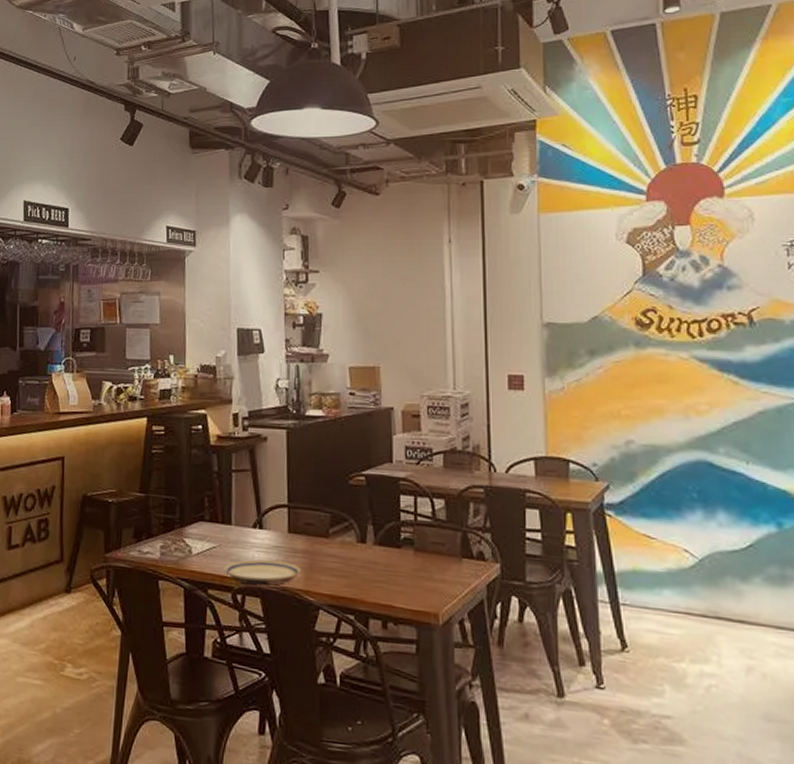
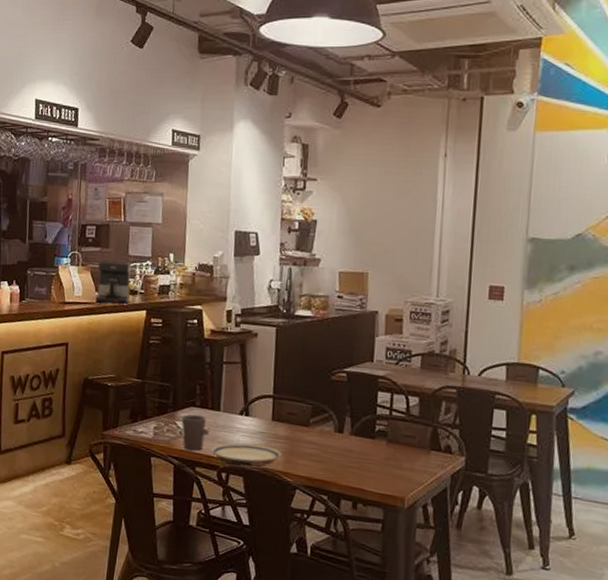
coffee maker: none [92,365,130,412] -> present [95,260,131,304]
cup: none [190,529,222,570] -> present [181,414,210,451]

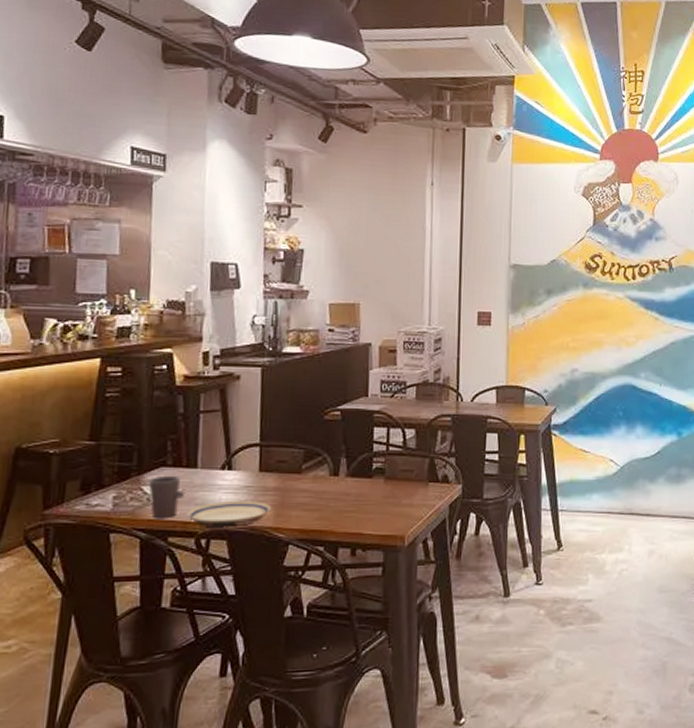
coffee maker: present [95,260,131,304] -> none [30,300,80,353]

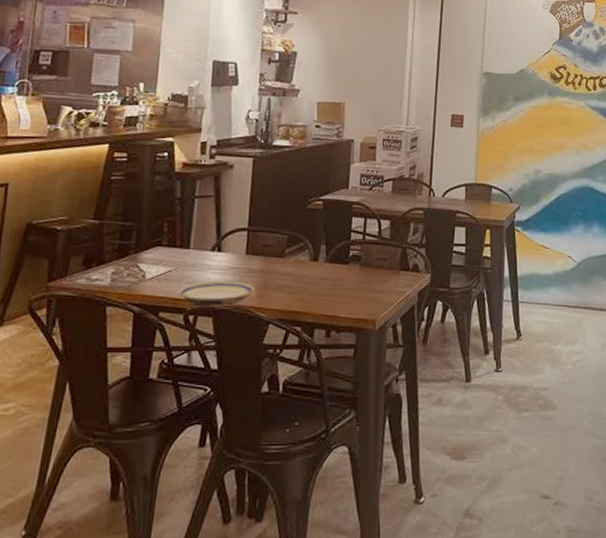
cup: present [148,475,186,517] -> none [144,254,178,294]

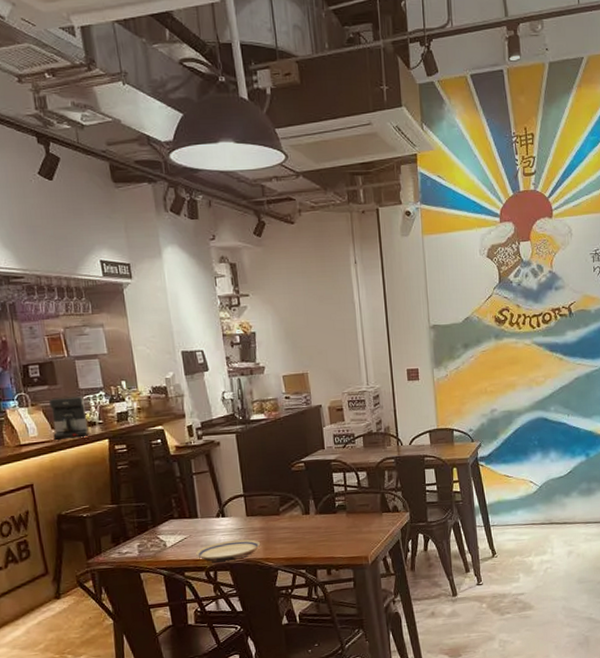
coffee maker: none [47,90,93,138] -> present [49,395,90,440]

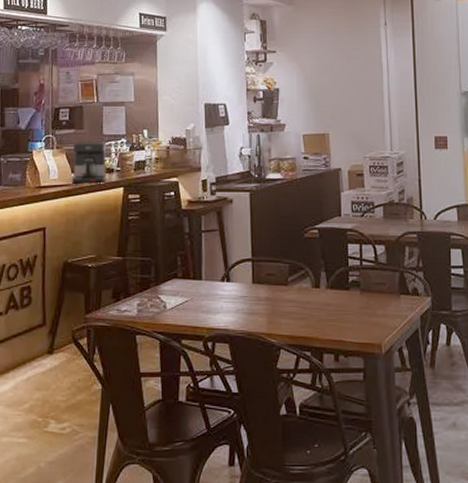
plate: present [196,539,261,562] -> none [196,308,265,333]

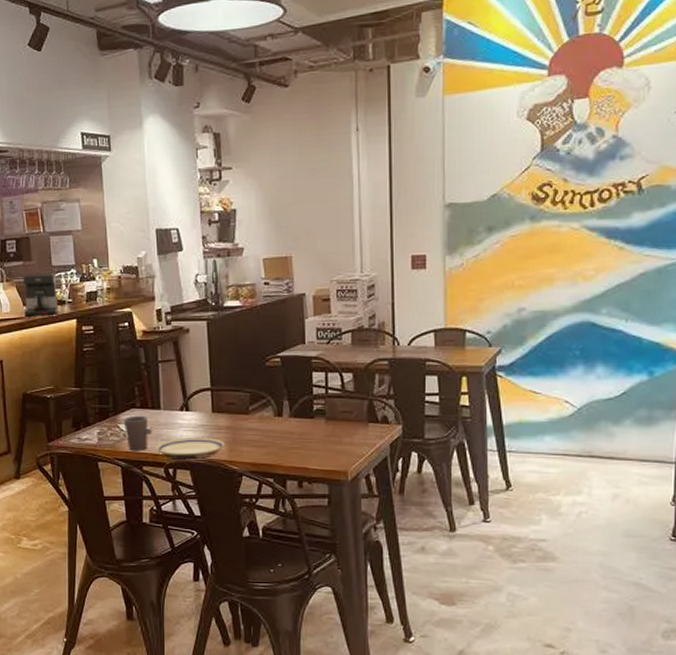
cup: none [164,286,194,322] -> present [123,415,153,450]
plate: none [196,308,265,333] -> present [156,436,226,460]

